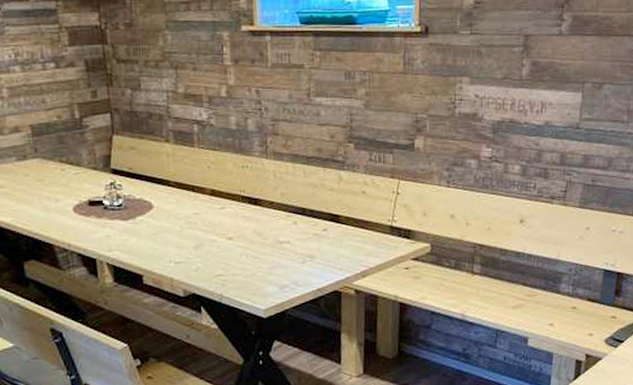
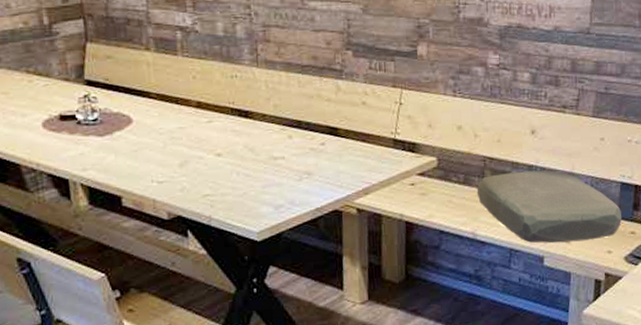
cushion: none [466,257,603,326] -> present [476,170,622,244]

